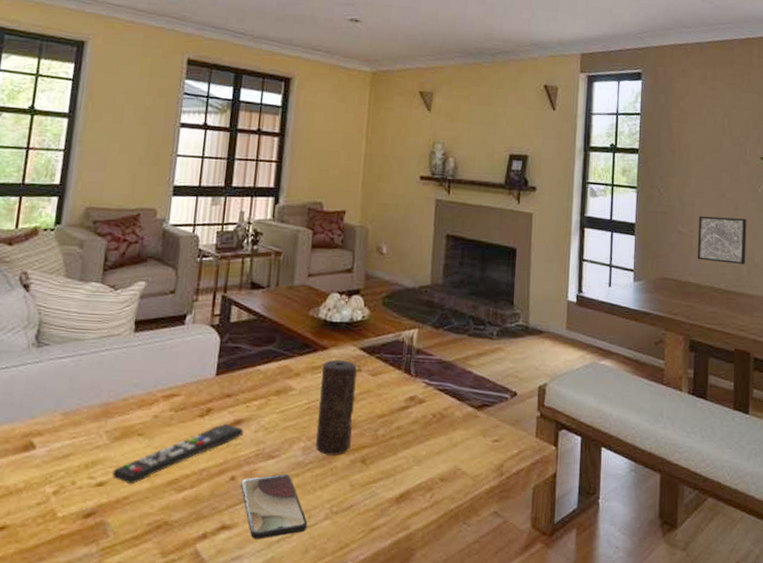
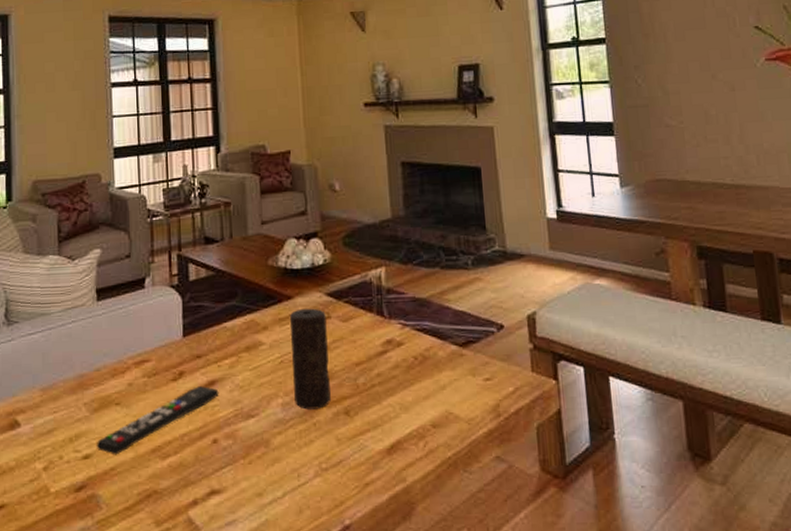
smartphone: present [241,474,308,540] -> none [224,433,298,503]
wall art: present [698,215,747,264] -> none [688,100,753,154]

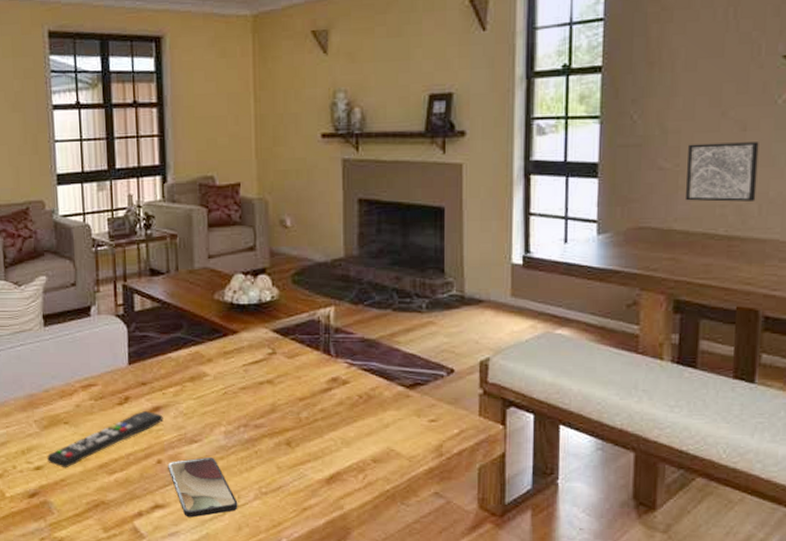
smartphone: none [224,433,298,503] -> present [168,457,238,518]
candle: present [289,308,331,410] -> none [234,343,273,439]
wall art: none [688,100,753,154] -> present [686,142,759,202]

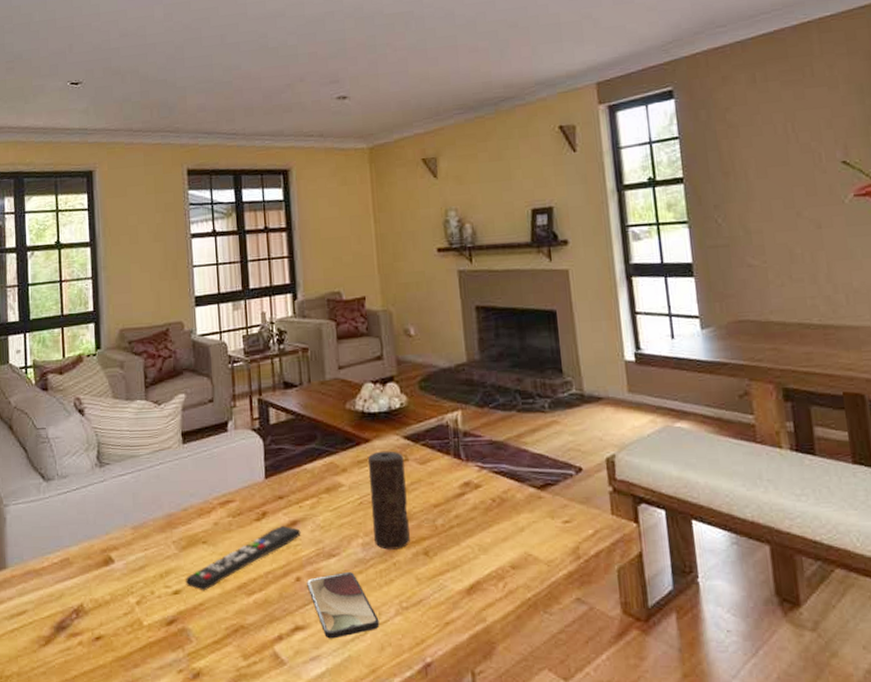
candle: none [234,343,273,439] -> present [367,451,410,550]
wall art: present [686,142,759,202] -> none [772,237,842,294]

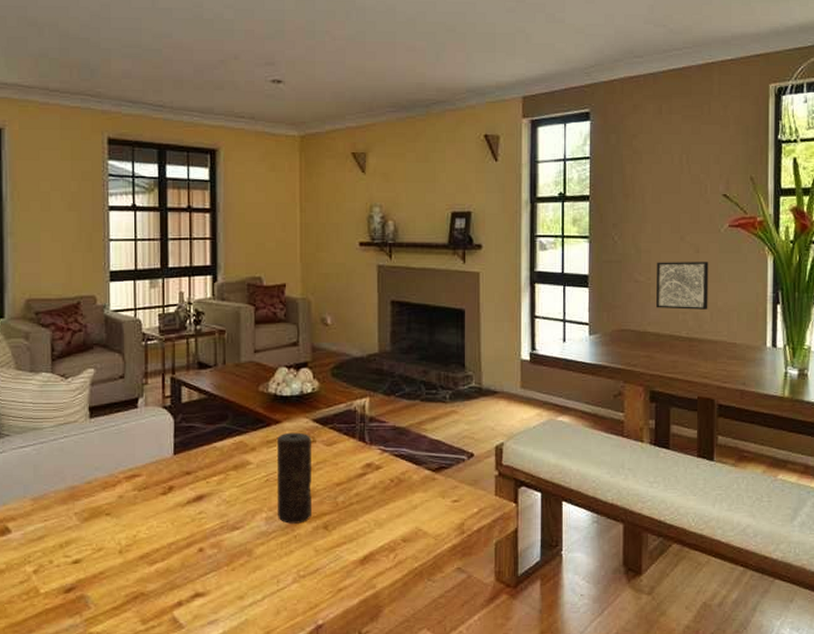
remote control: present [185,526,301,591] -> none [85,500,206,561]
smartphone: present [307,572,380,639] -> none [209,544,277,604]
wall art: none [772,237,842,294] -> present [656,262,709,310]

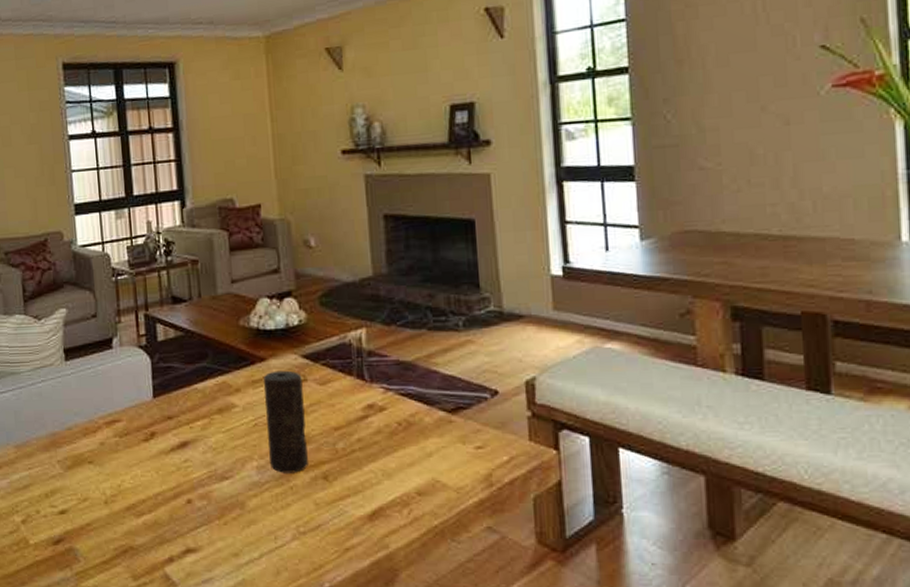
wall art: present [656,262,709,310] -> none [729,135,809,201]

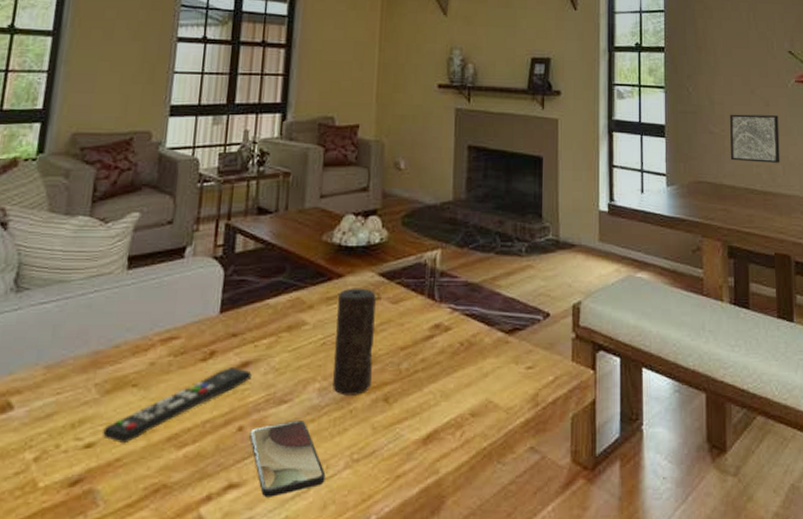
remote control: none [71,447,192,512] -> present [102,368,252,444]
smartphone: none [198,495,275,562] -> present [249,420,326,498]
wall art: none [729,135,809,201] -> present [730,114,780,163]

